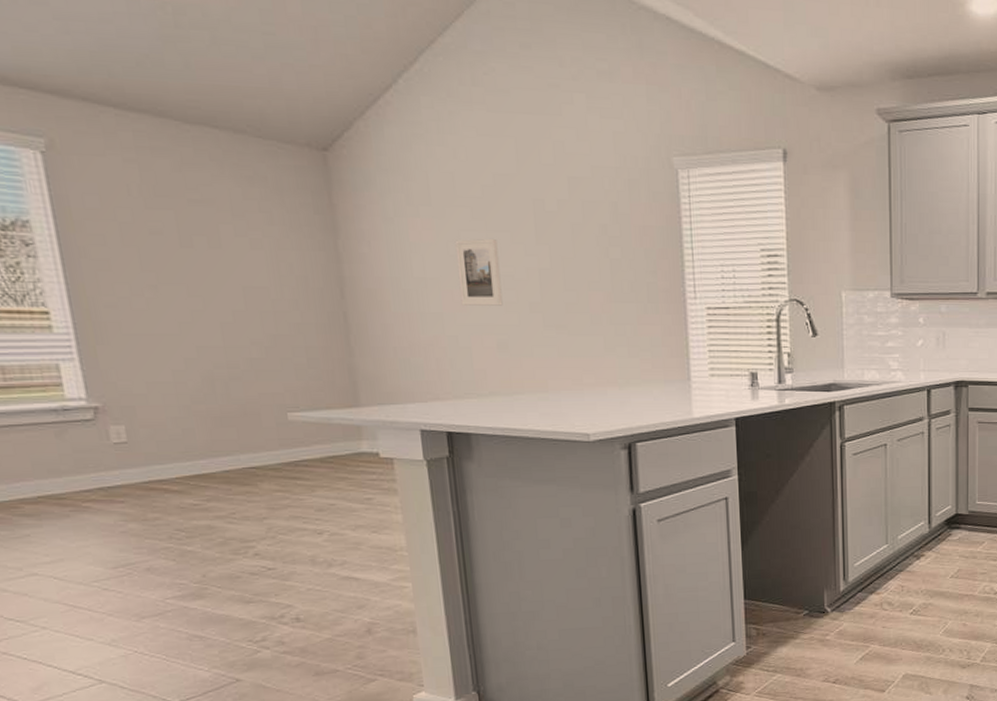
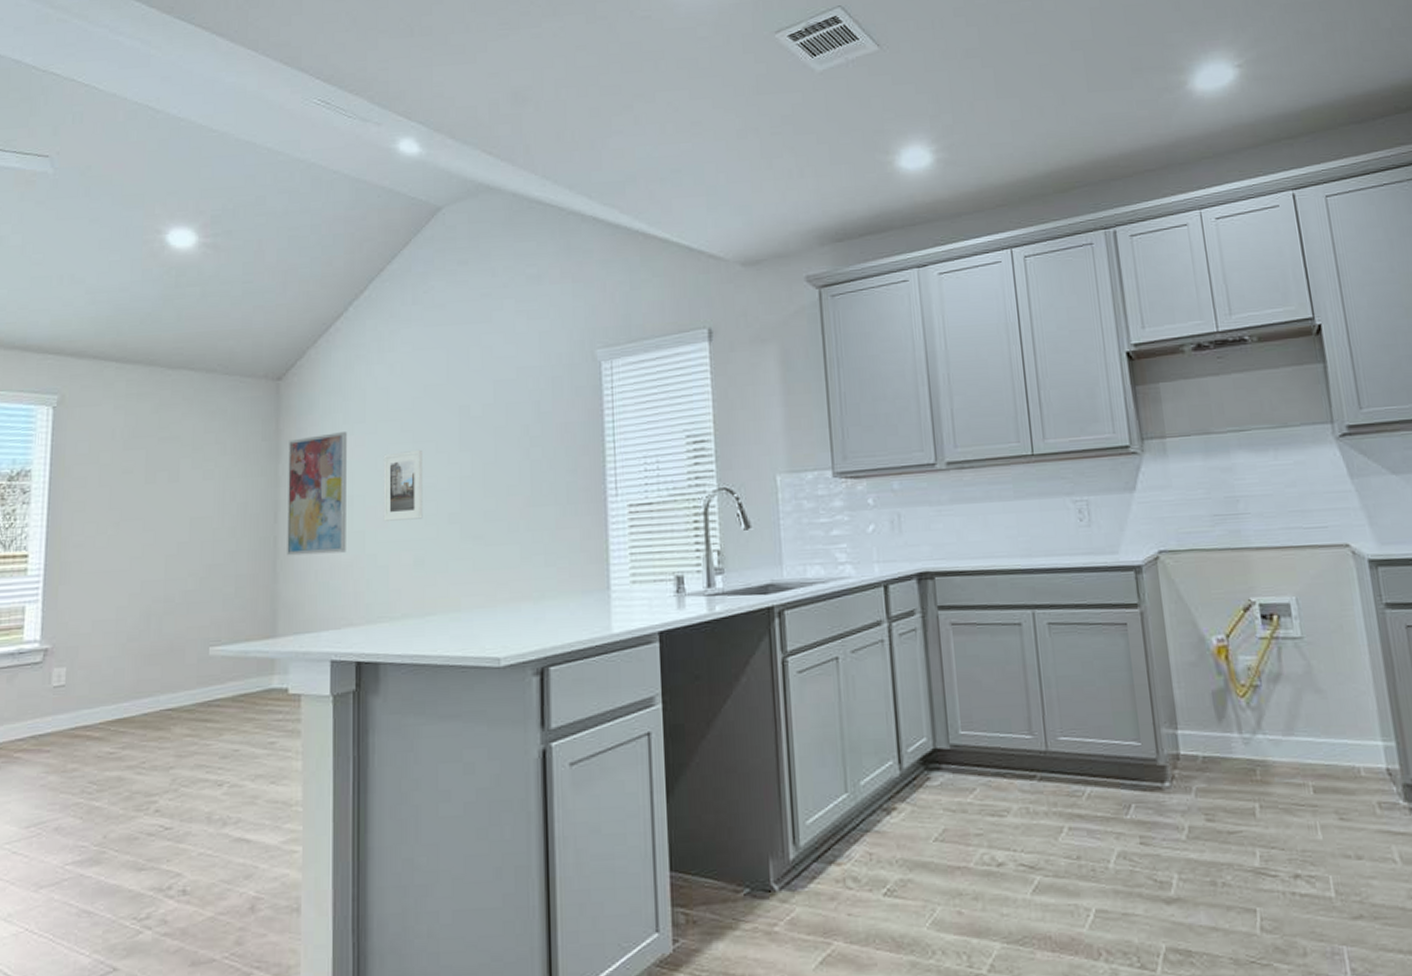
wall art: none [346,213,425,332] -> present [287,432,347,556]

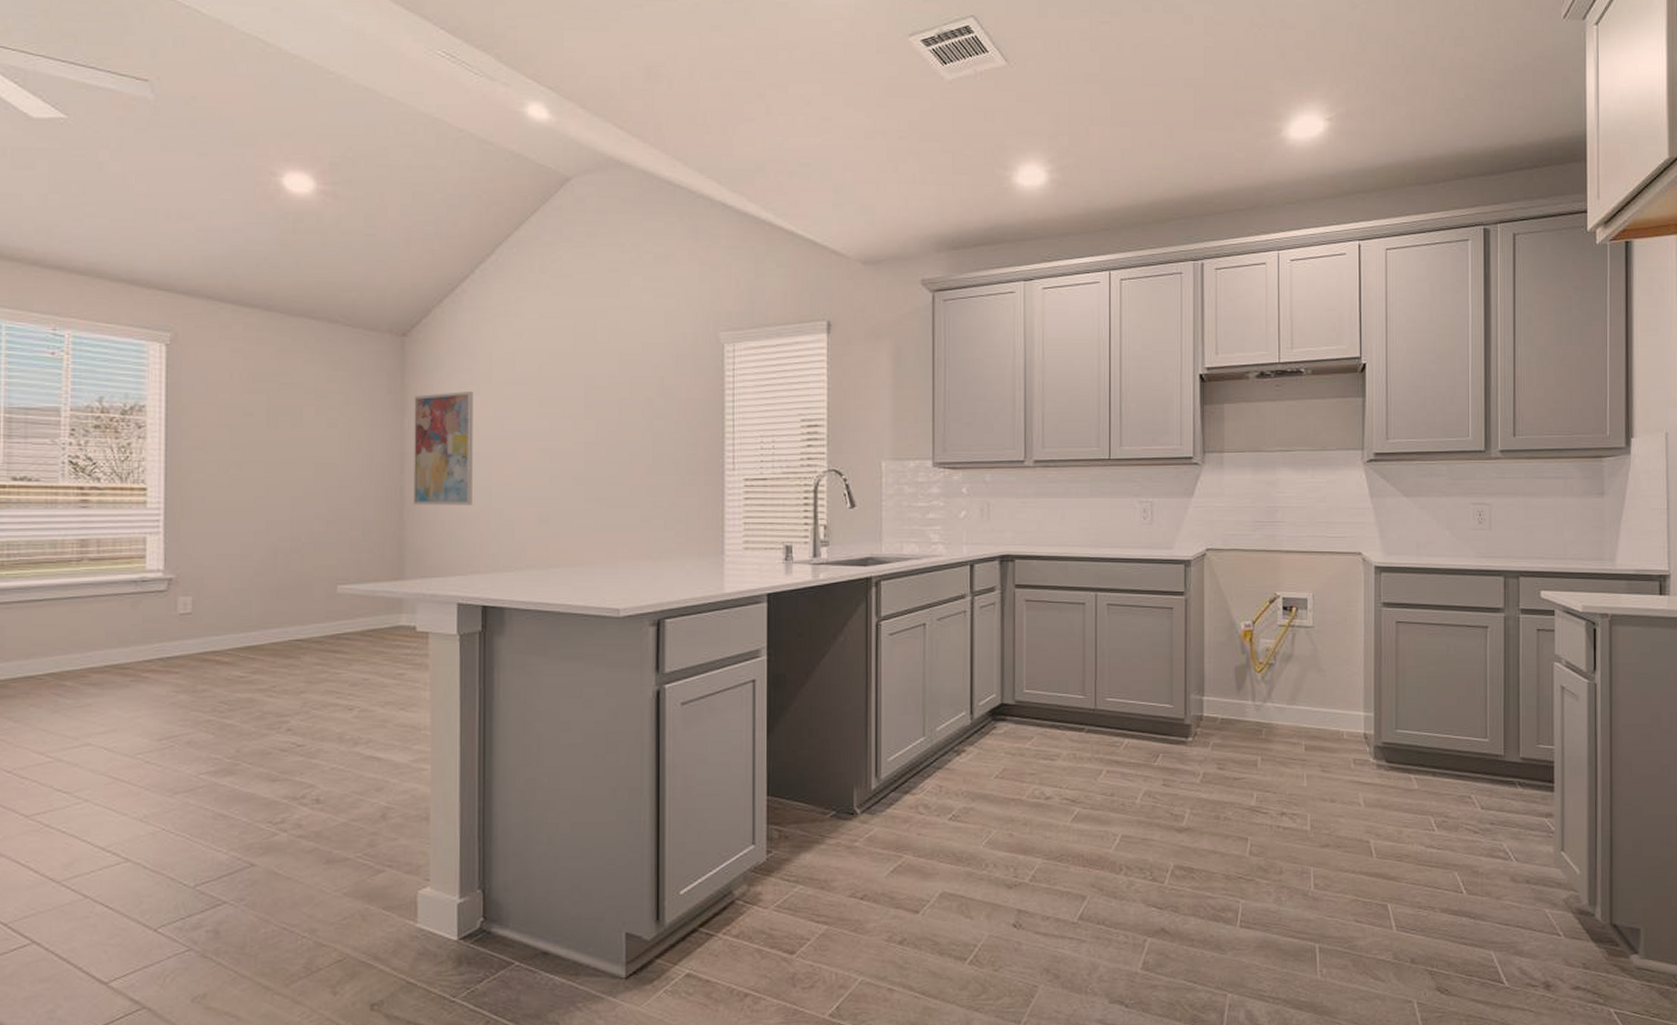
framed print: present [383,450,423,521] -> none [509,415,548,479]

